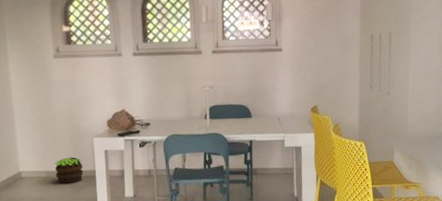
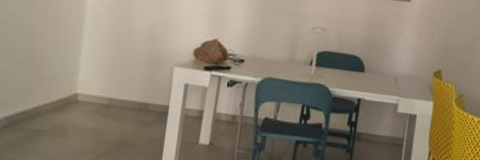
potted plant: present [54,157,84,184] -> none [119,85,156,118]

